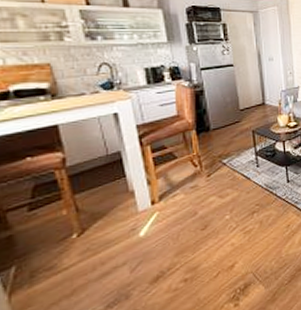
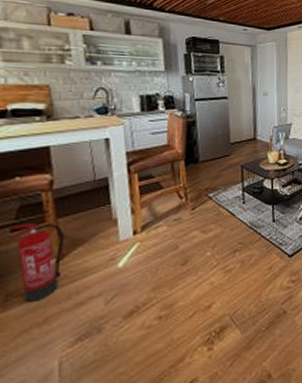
fire extinguisher: none [28,200,84,277] -> present [11,223,65,302]

